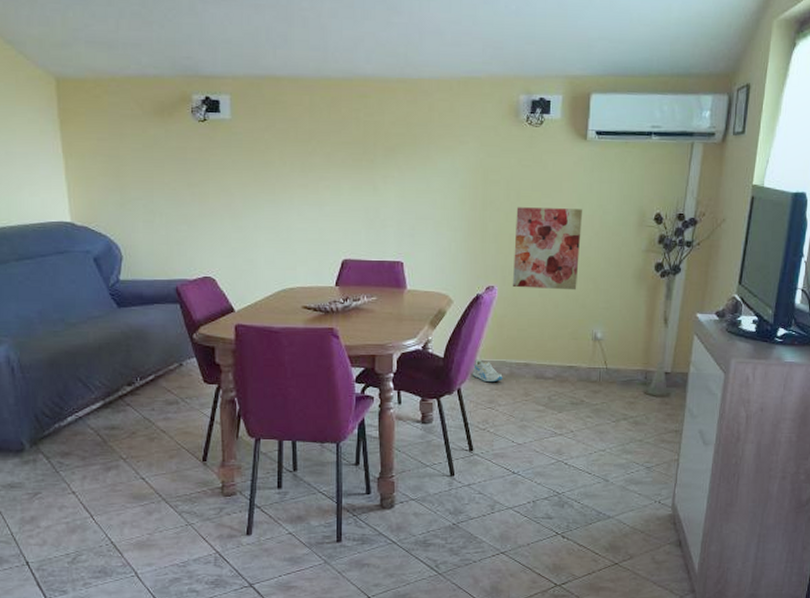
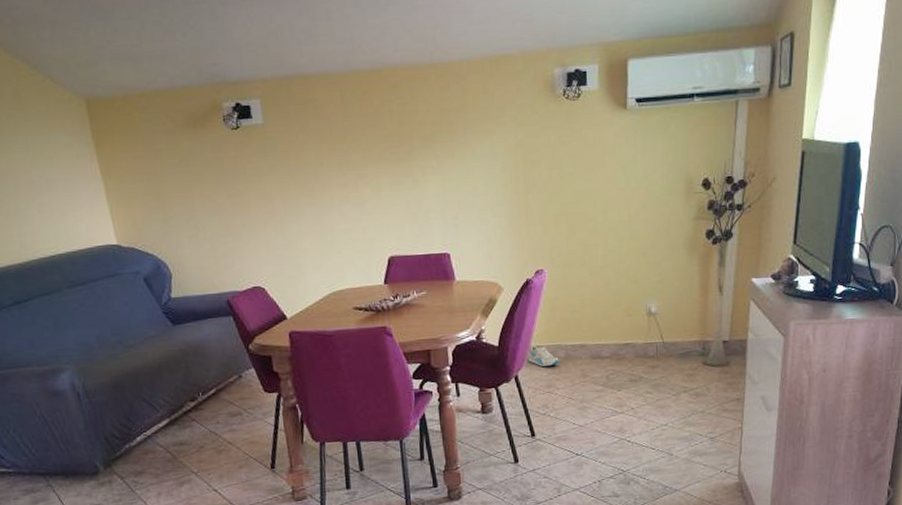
wall art: present [513,207,582,291] -> none [560,182,628,269]

